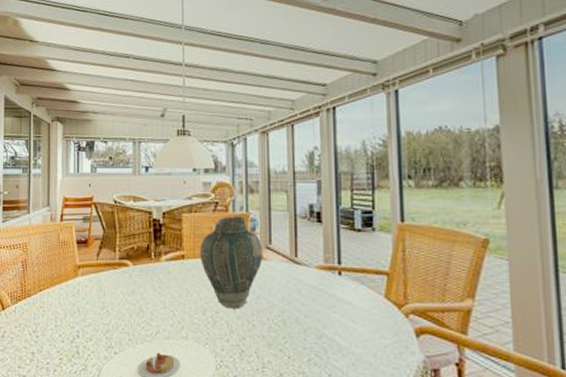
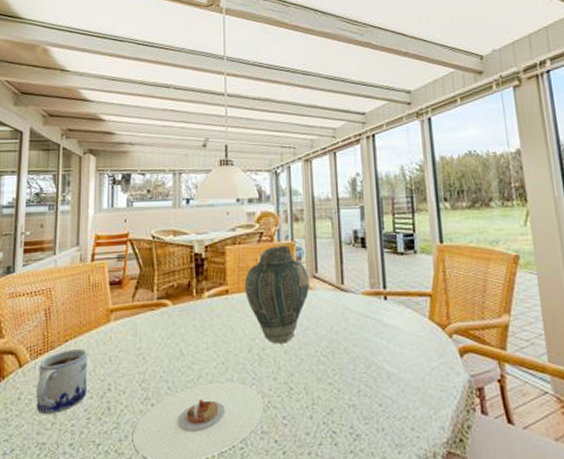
mug: none [17,297,60,352] -> present [36,348,88,415]

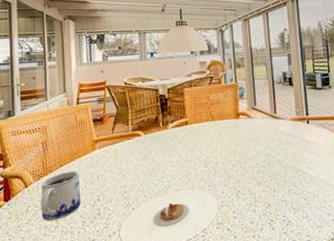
vase: present [245,245,310,344] -> none [200,86,251,160]

